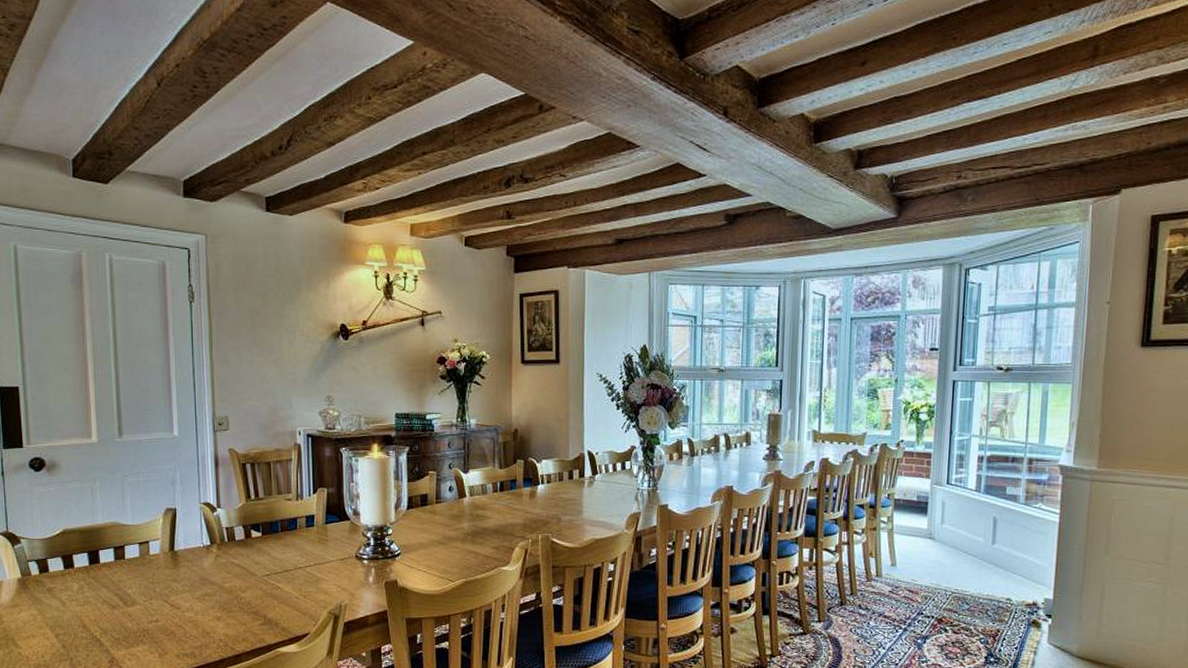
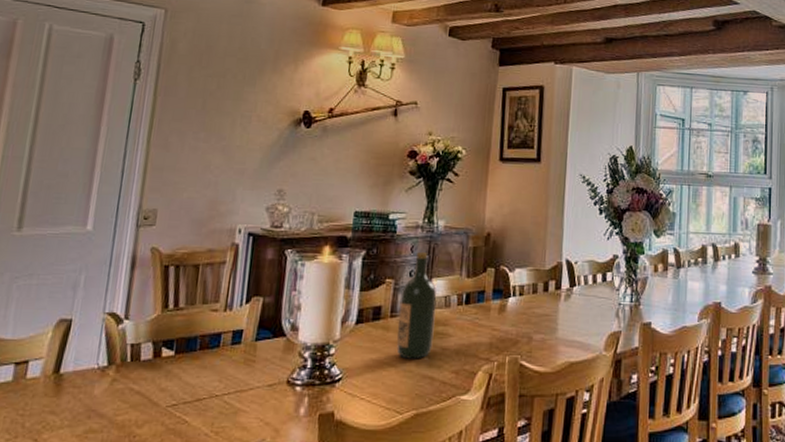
wine bottle: none [443,448,475,538] -> present [396,252,437,359]

